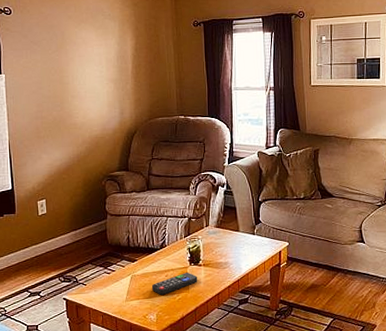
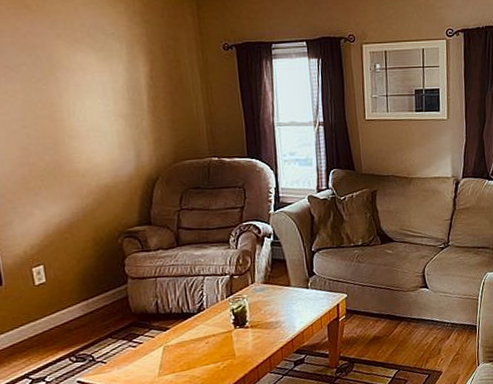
remote control: present [151,273,198,295] -> none [189,336,245,365]

